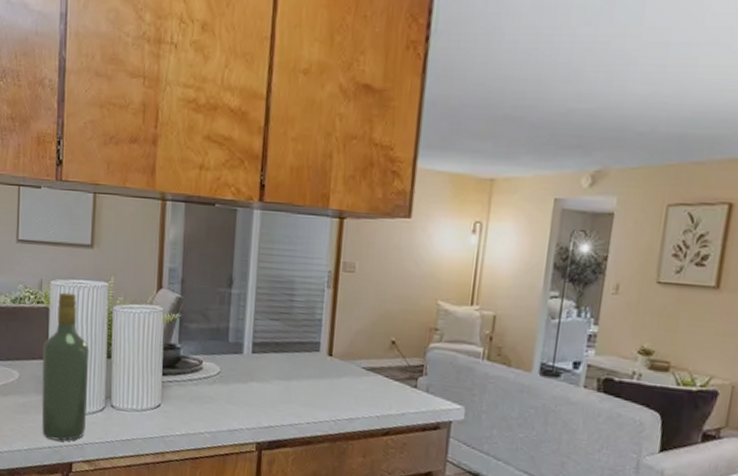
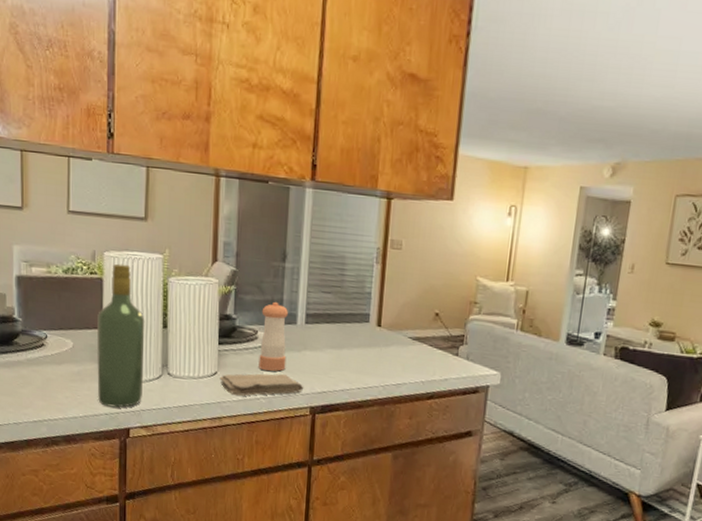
washcloth: none [163,406,249,430] -> present [219,373,303,396]
pepper shaker: none [203,329,234,404] -> present [259,301,288,372]

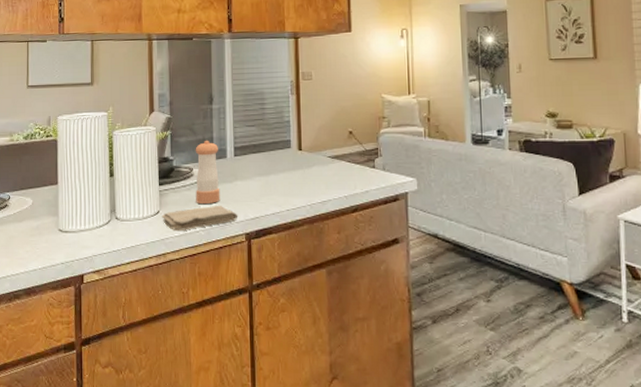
wine bottle: present [96,263,145,408] -> none [52,125,95,256]

